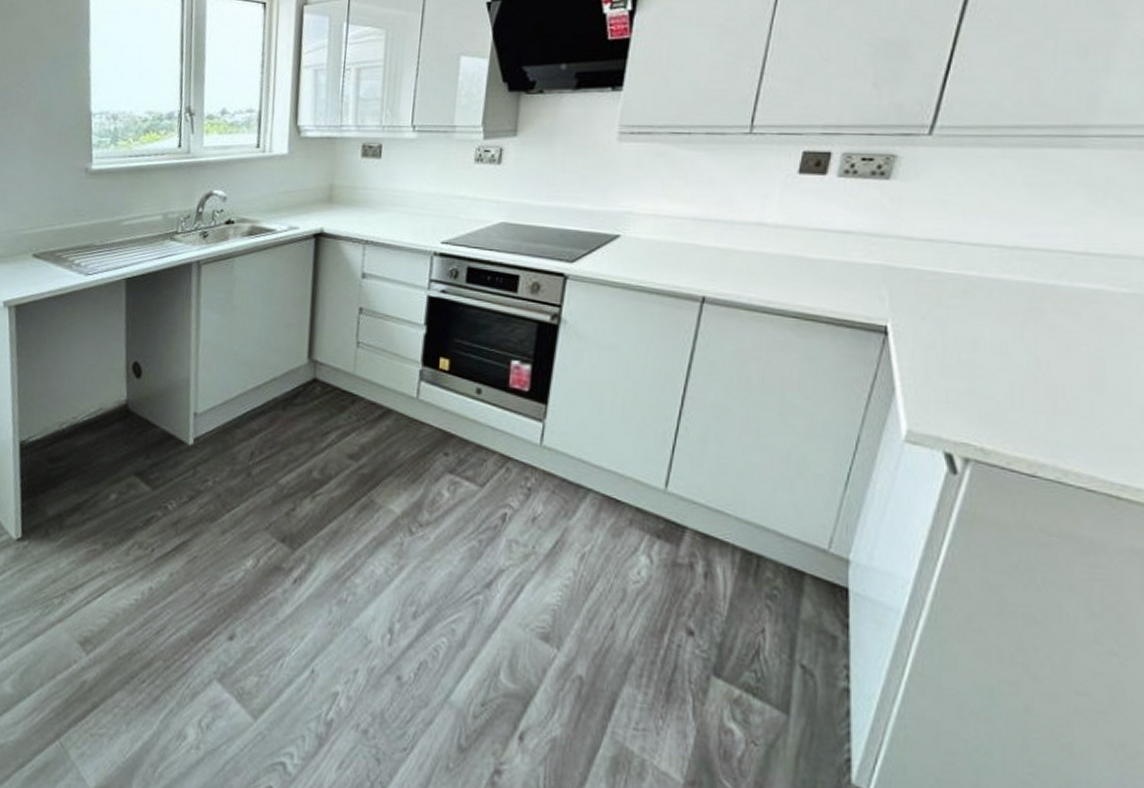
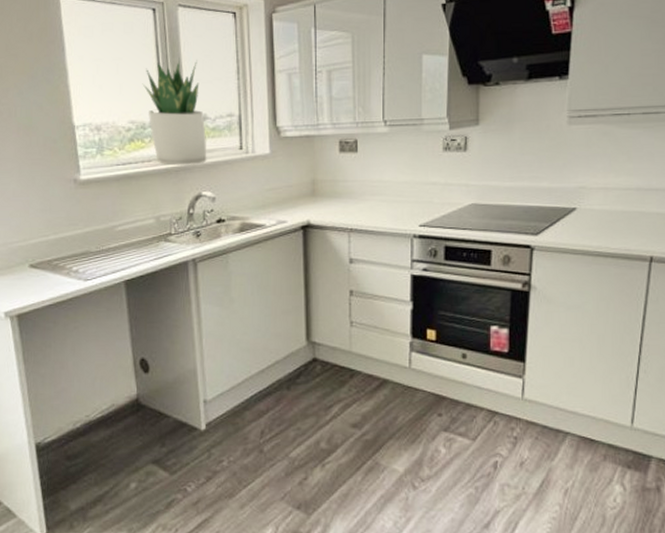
planter: none [164,48,224,161] -> present [143,58,207,166]

